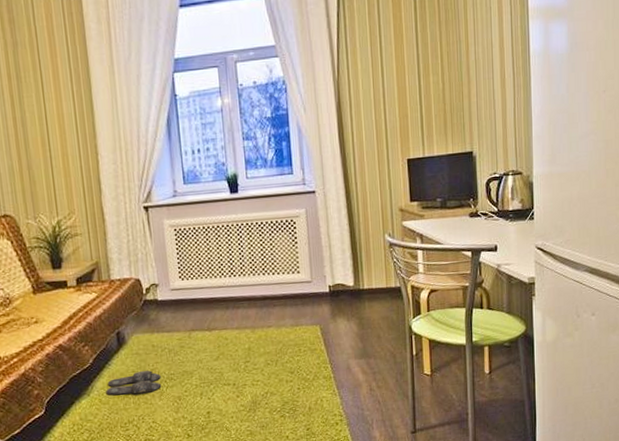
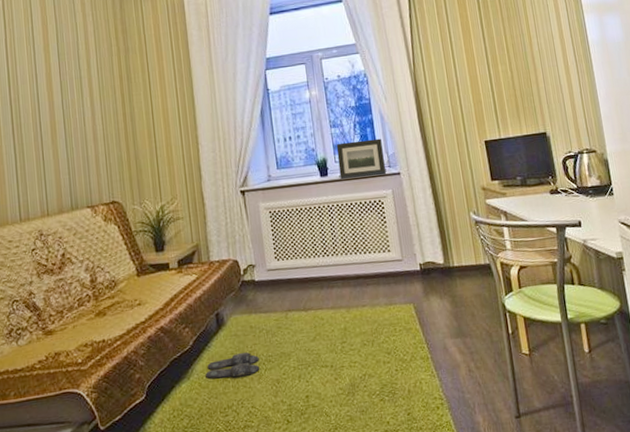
picture frame: none [248,153,300,197] -> present [336,138,386,180]

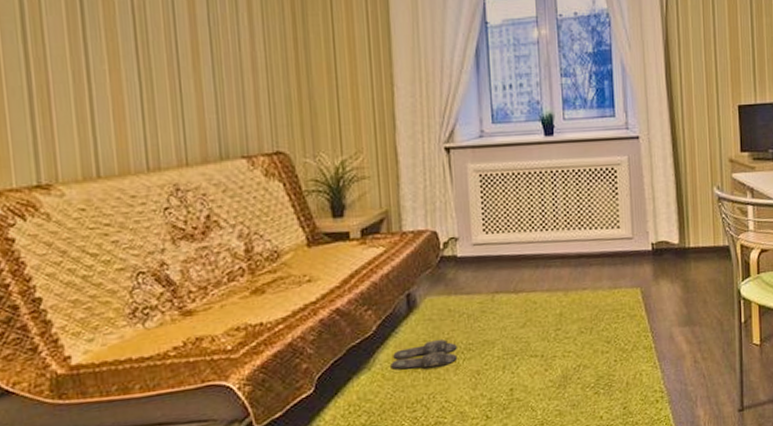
picture frame: present [336,138,386,180] -> none [566,94,622,141]

